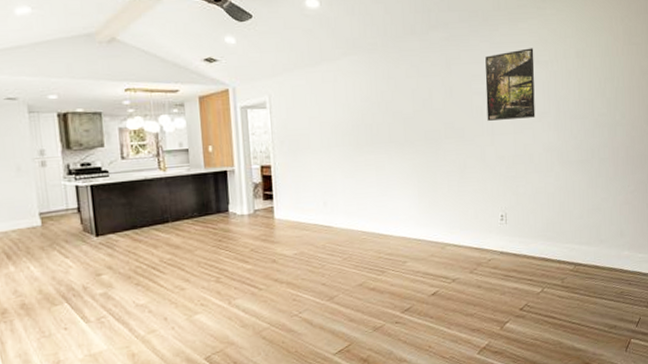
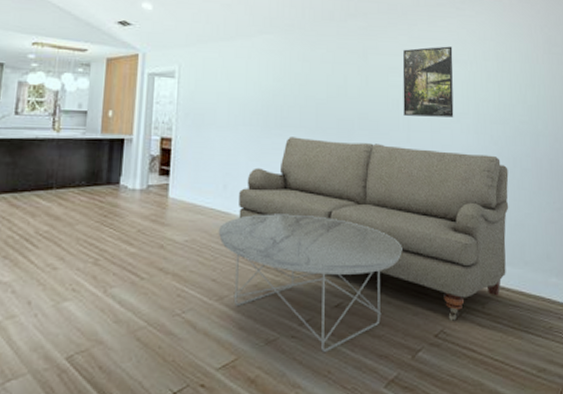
coffee table: none [322,220,490,333] -> present [218,214,402,353]
sofa: none [339,149,587,297] -> present [239,137,509,322]

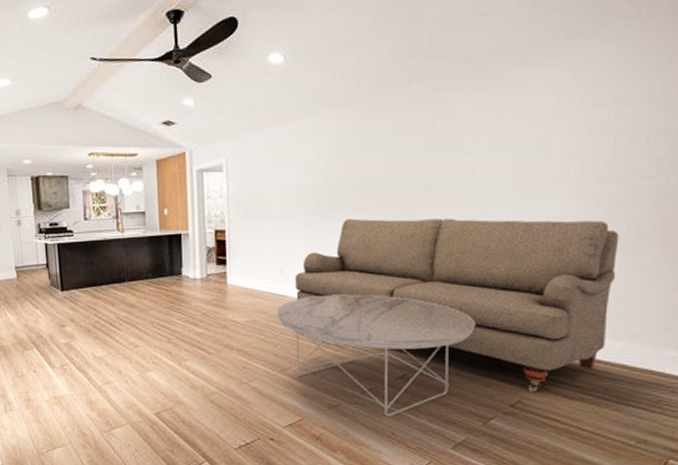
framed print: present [402,46,454,117] -> none [481,96,551,185]

